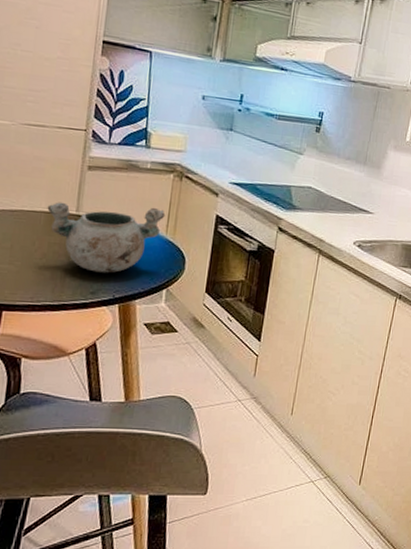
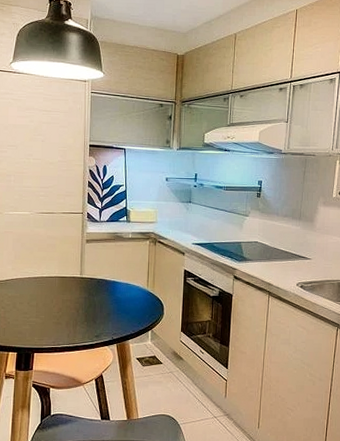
decorative bowl: present [47,202,166,273] -> none [60,267,146,321]

